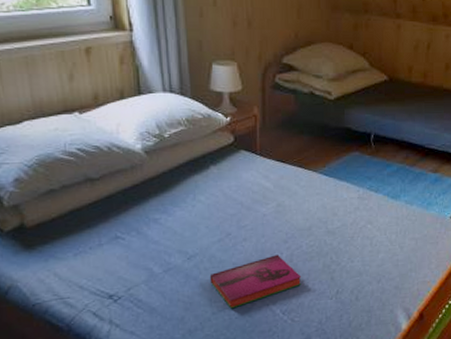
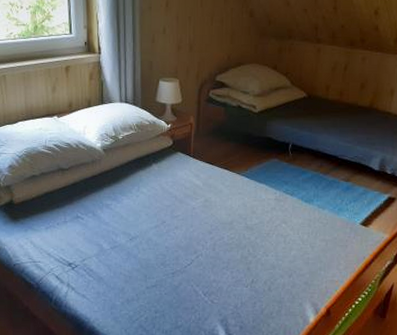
hardback book: present [209,254,302,309] -> none [146,243,222,286]

